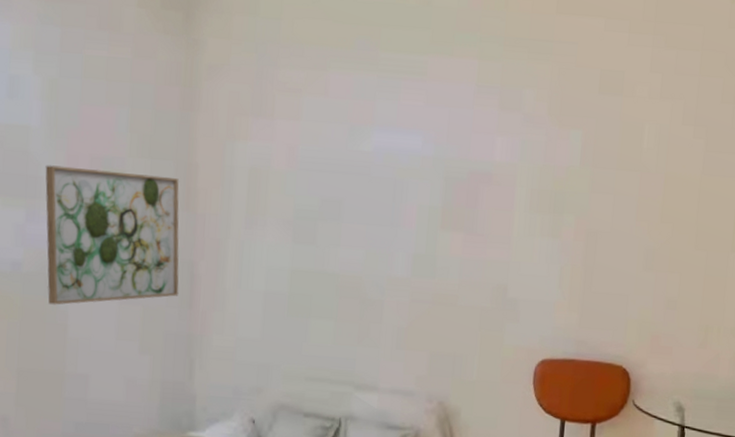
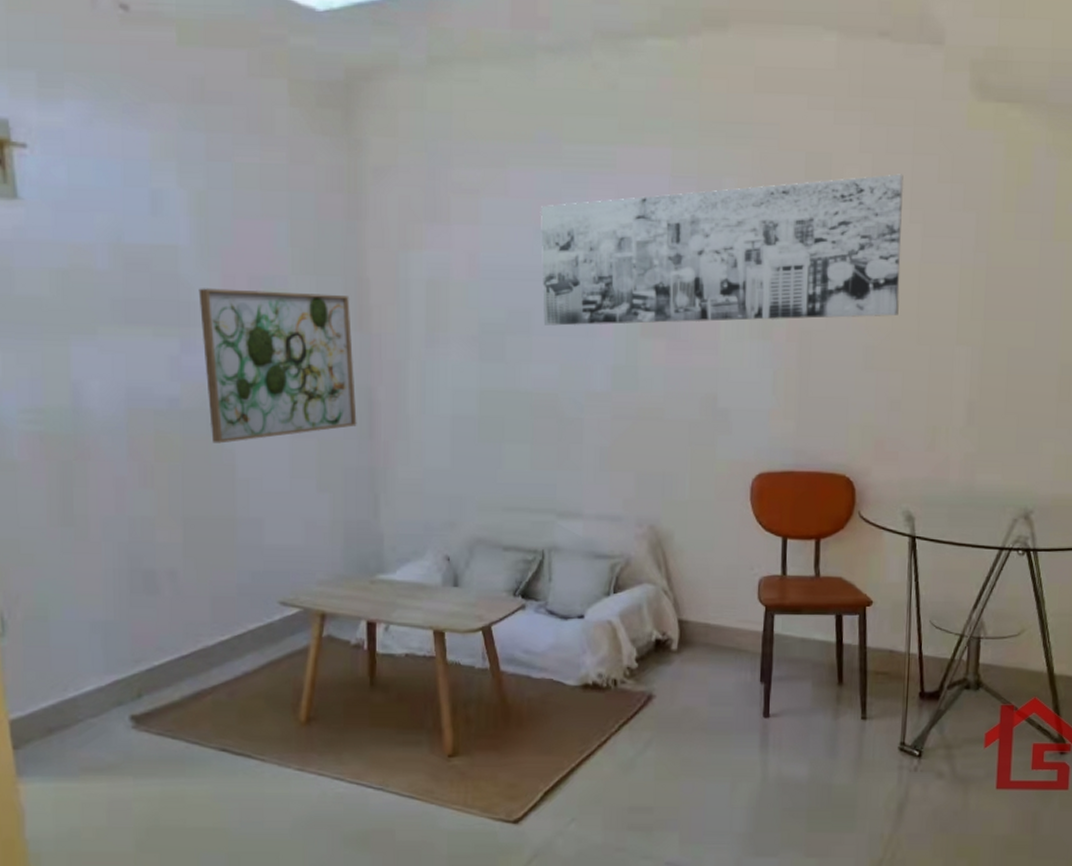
wall art: none [353,93,690,222] -> present [540,174,904,326]

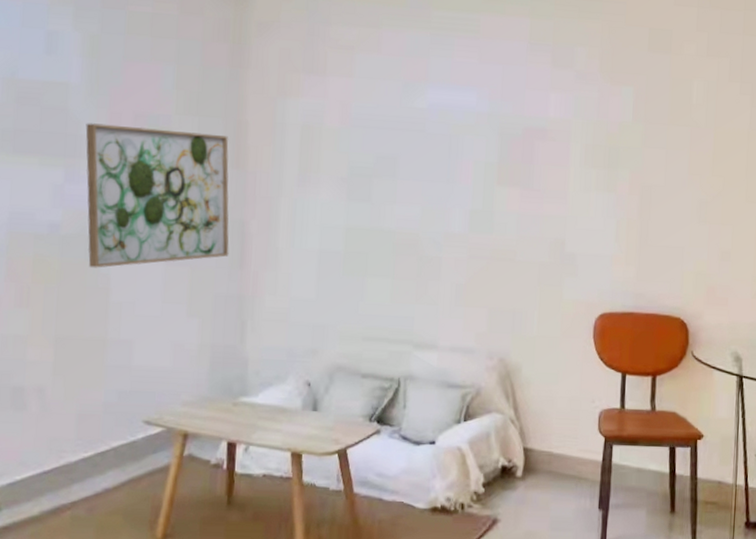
wall art: present [540,174,904,326] -> none [408,51,735,176]

